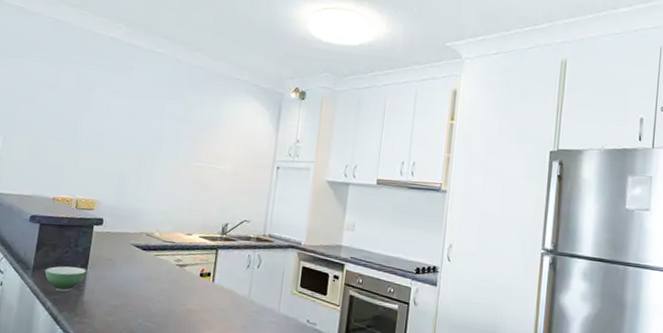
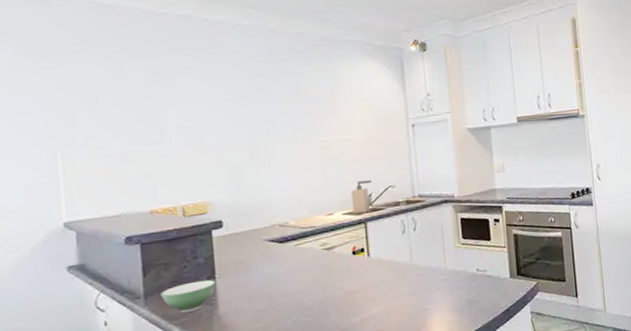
soap dispenser: none [208,210,231,240] -> present [351,180,372,214]

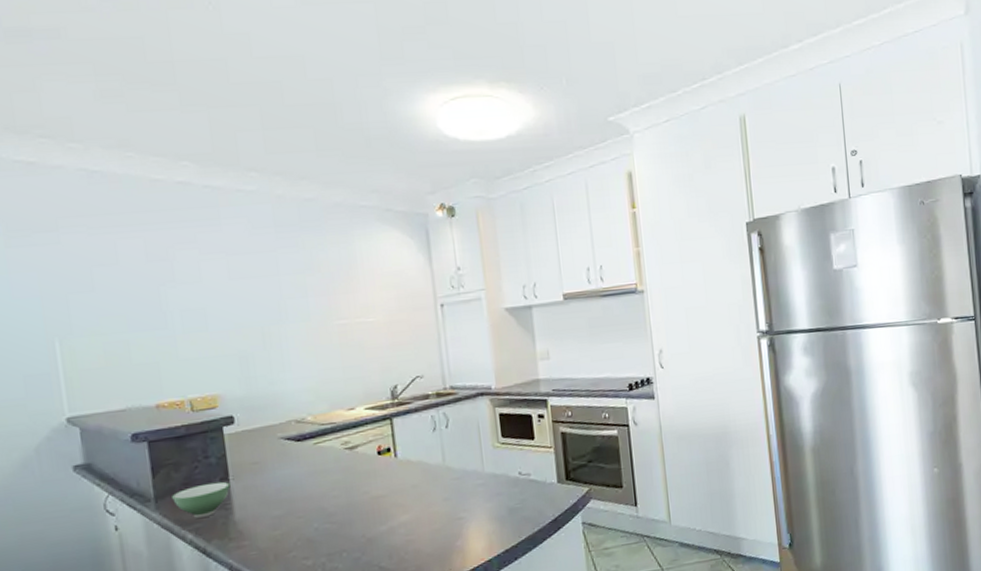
soap dispenser: present [351,180,372,214] -> none [373,370,397,409]

